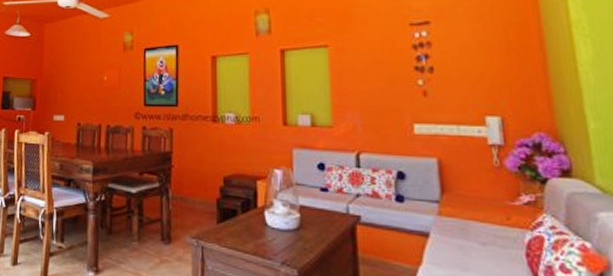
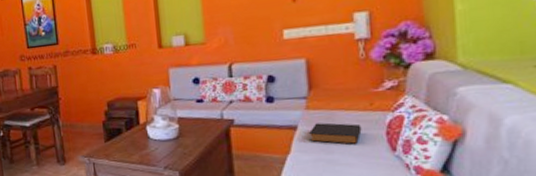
hardback book: none [442,233,500,263] -> present [309,122,362,145]

